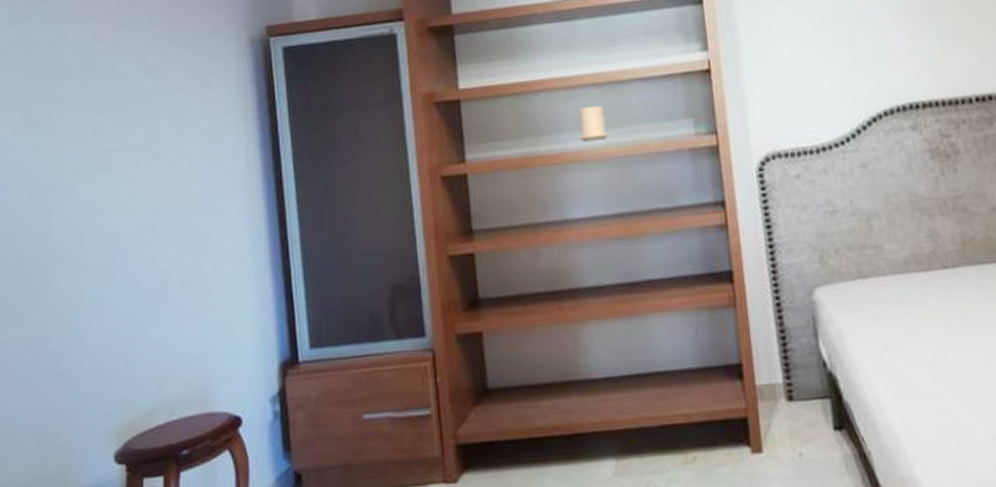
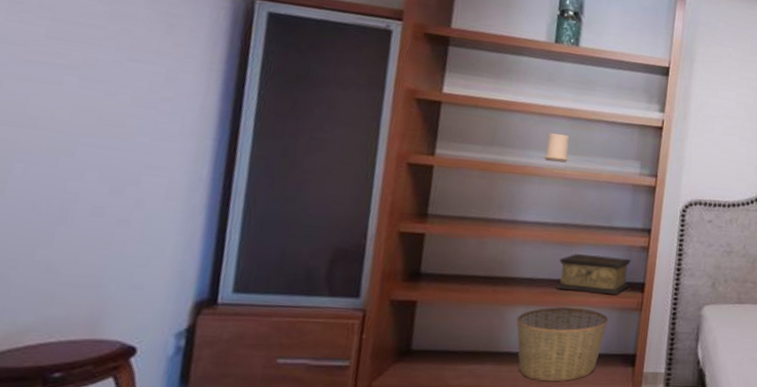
basket: none [591,313,699,411] -> present [516,307,609,382]
decorative box: none [624,243,714,295] -> present [555,254,631,295]

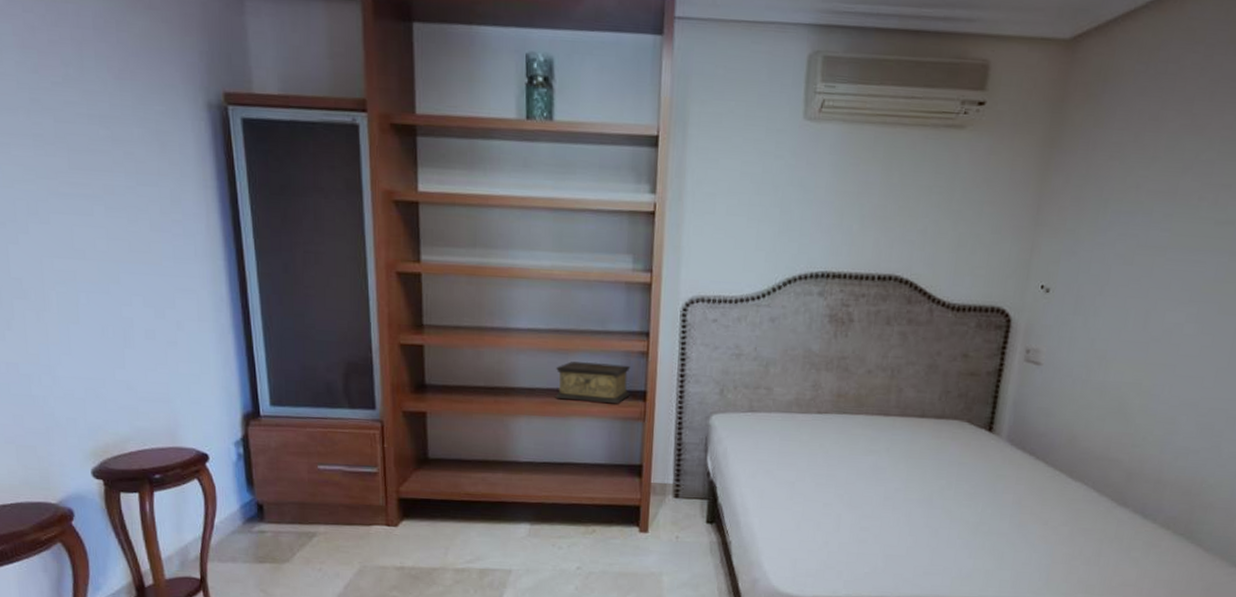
basket: present [516,307,609,382] -> none [520,417,611,491]
candle: present [539,133,573,163] -> none [523,229,559,262]

